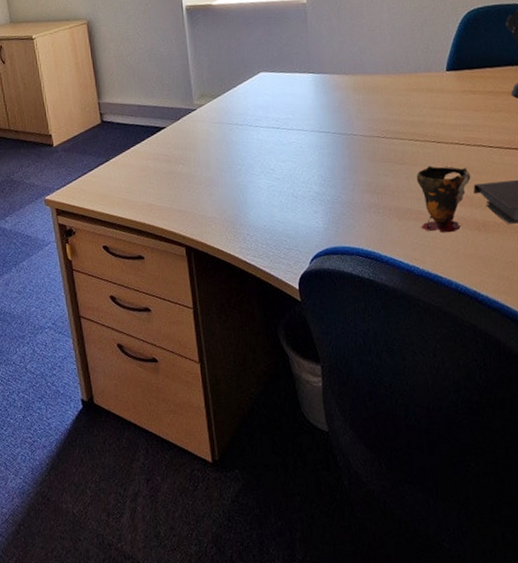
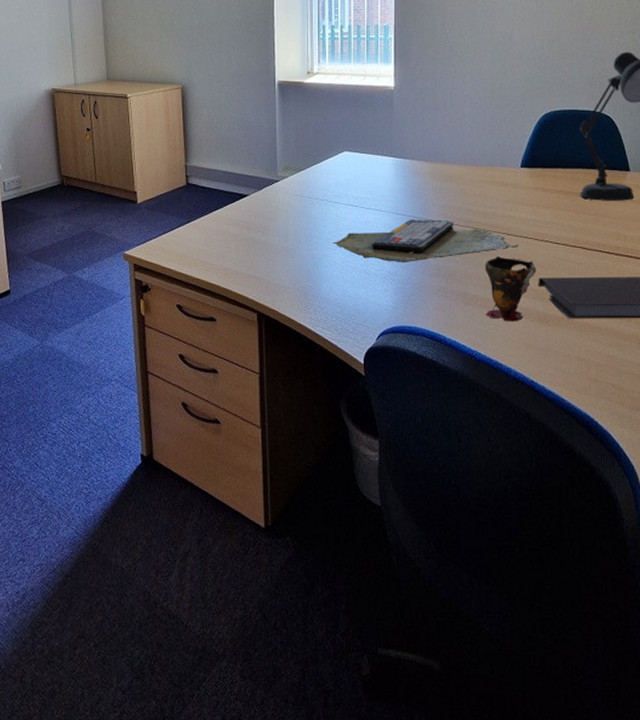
keyboard: none [256,134,450,183] -> present [332,219,518,263]

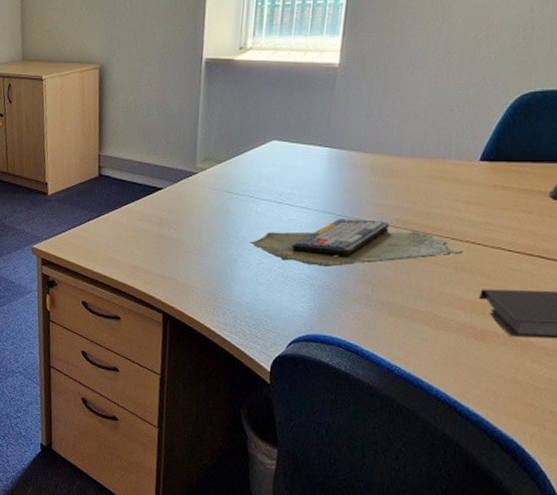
cup: present [485,256,536,322] -> none [412,263,480,337]

